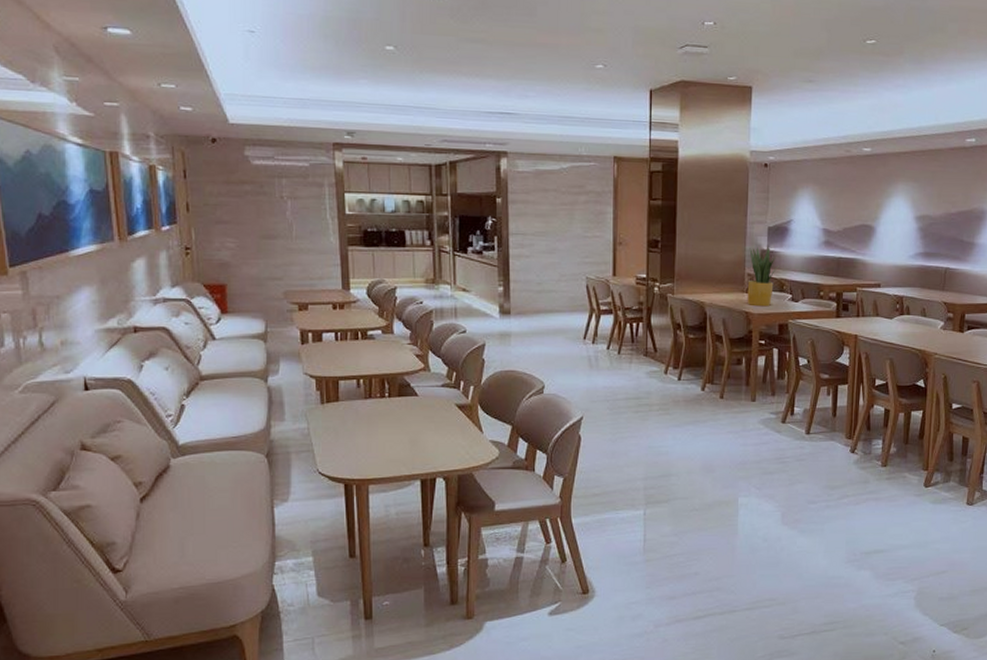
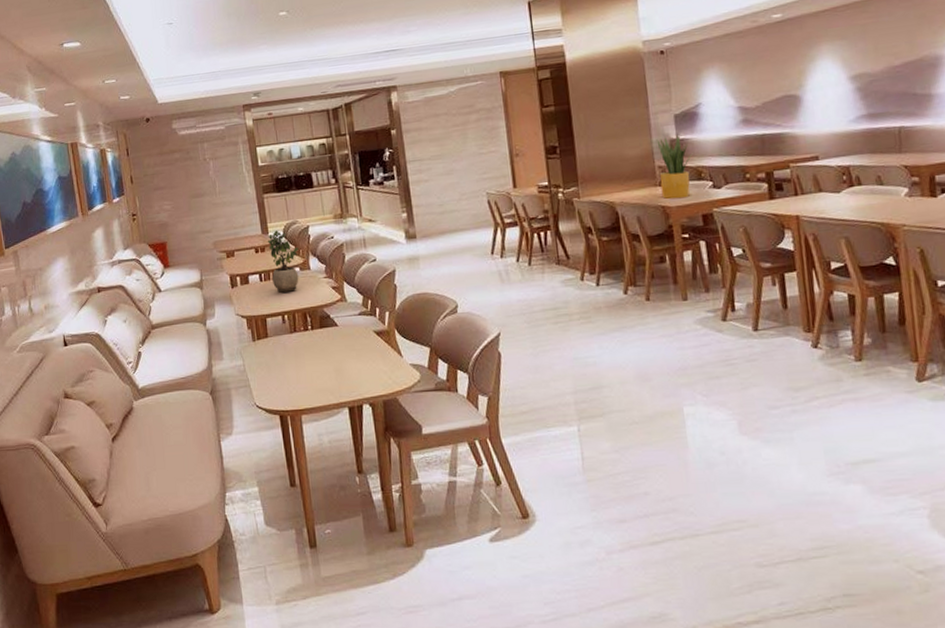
potted plant: none [347,287,383,356] -> present [267,230,299,294]

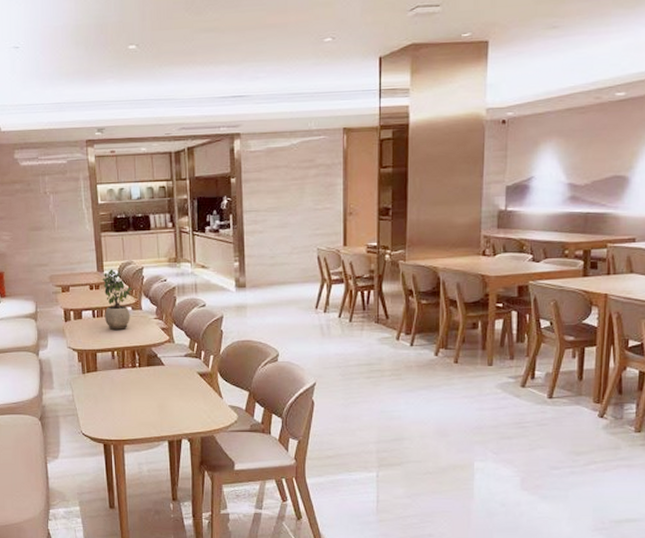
planter: present [656,134,693,199] -> none [483,206,519,269]

